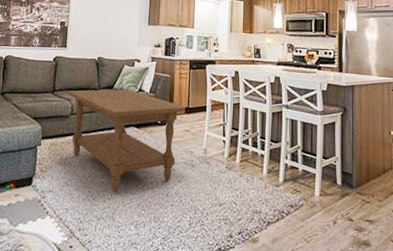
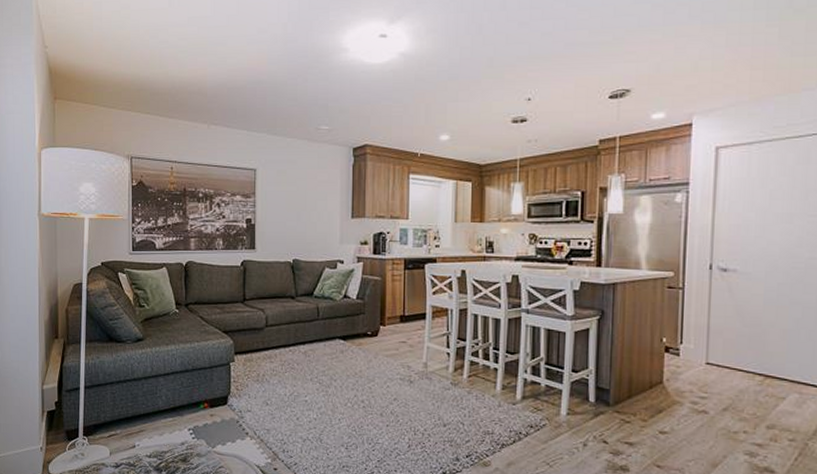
coffee table: present [69,89,186,192] -> none [262,296,401,411]

